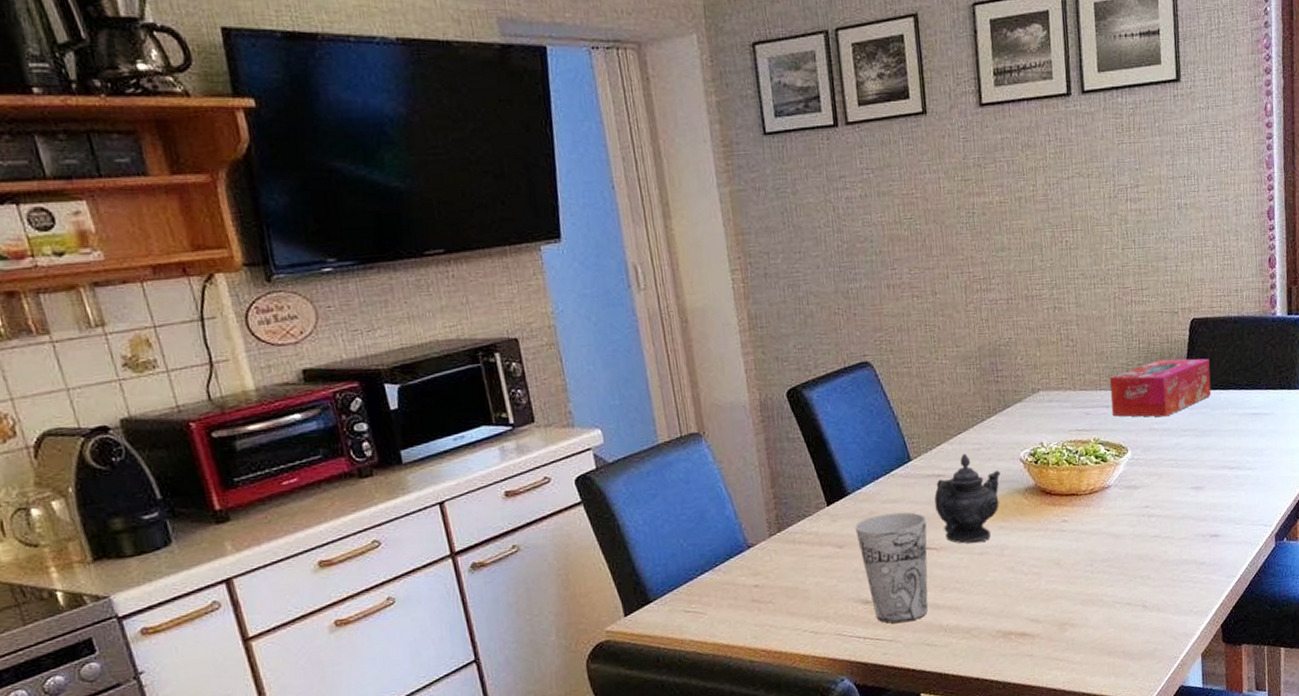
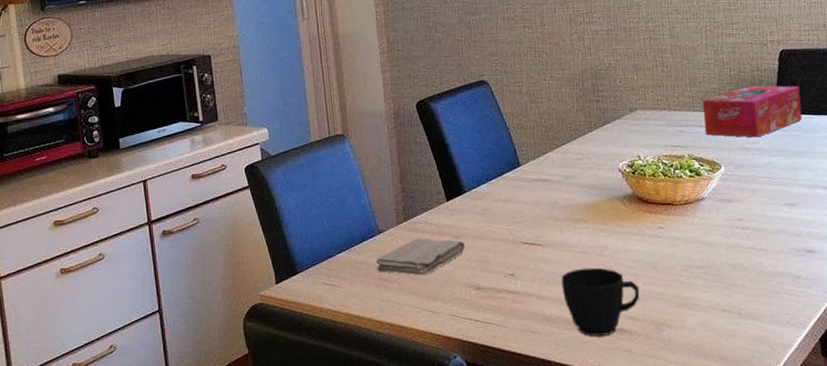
washcloth: none [745,549,850,593] -> present [375,238,465,276]
cup: present [855,512,928,624] -> none [470,210,534,310]
teapot: present [934,453,1001,544] -> none [540,162,601,242]
cup: none [958,569,1043,644] -> present [561,267,640,336]

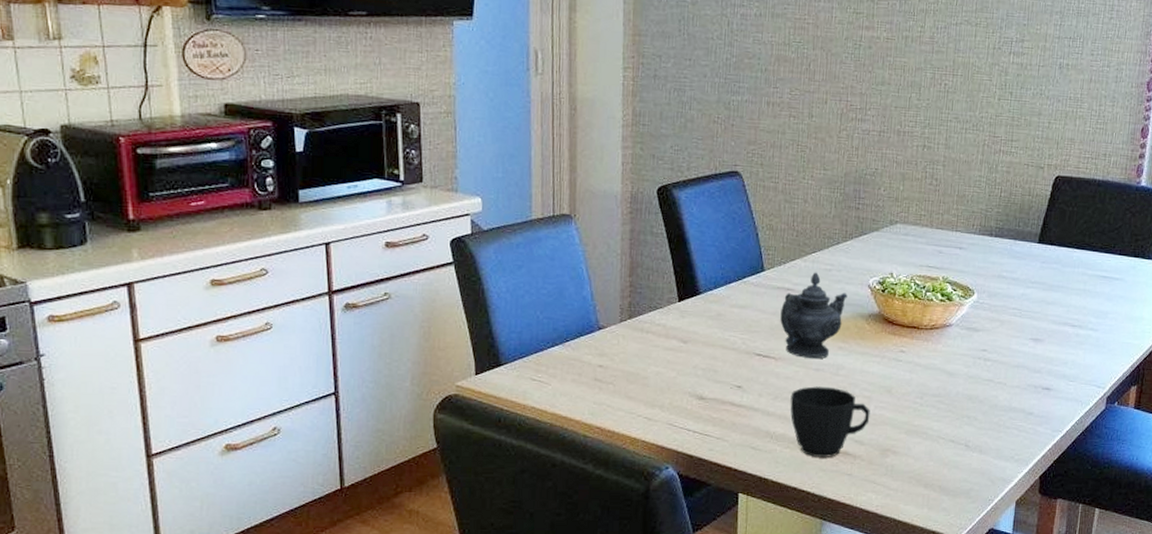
washcloth: present [375,238,465,276] -> none [591,339,692,380]
teapot: none [540,162,601,242] -> present [780,272,848,358]
tissue box: present [702,85,803,138] -> none [964,210,1068,267]

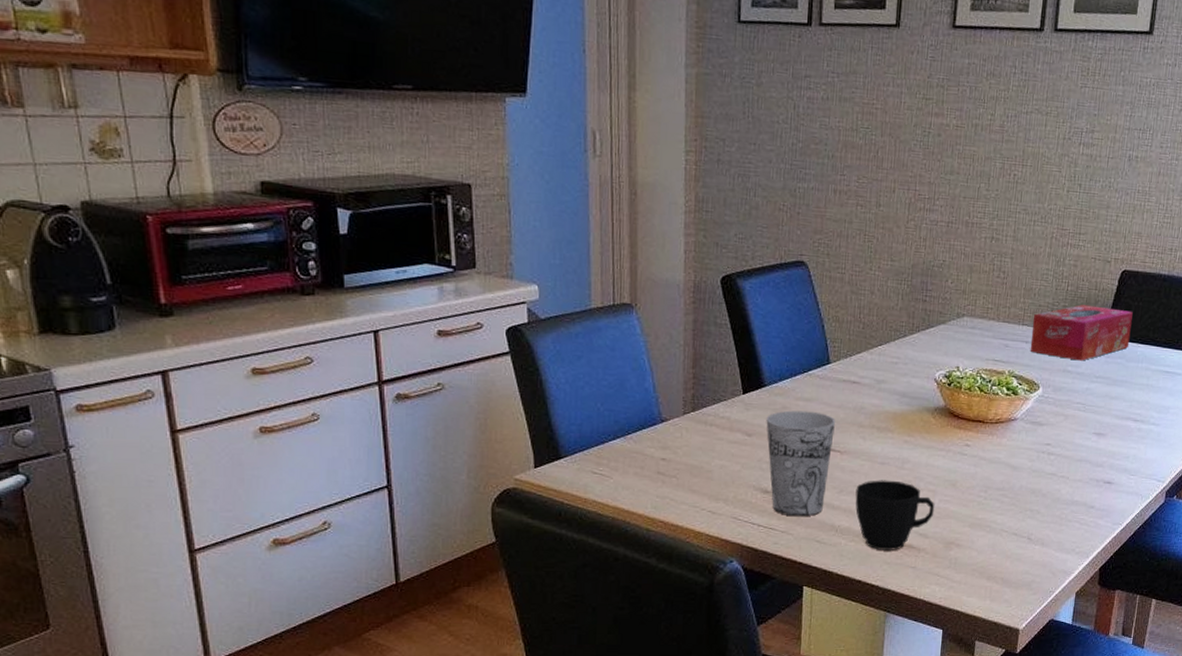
cup: none [701,317,770,424] -> present [766,410,835,517]
teapot: present [780,272,848,358] -> none [846,365,914,452]
tissue box: none [964,210,1068,267] -> present [1030,305,1133,361]

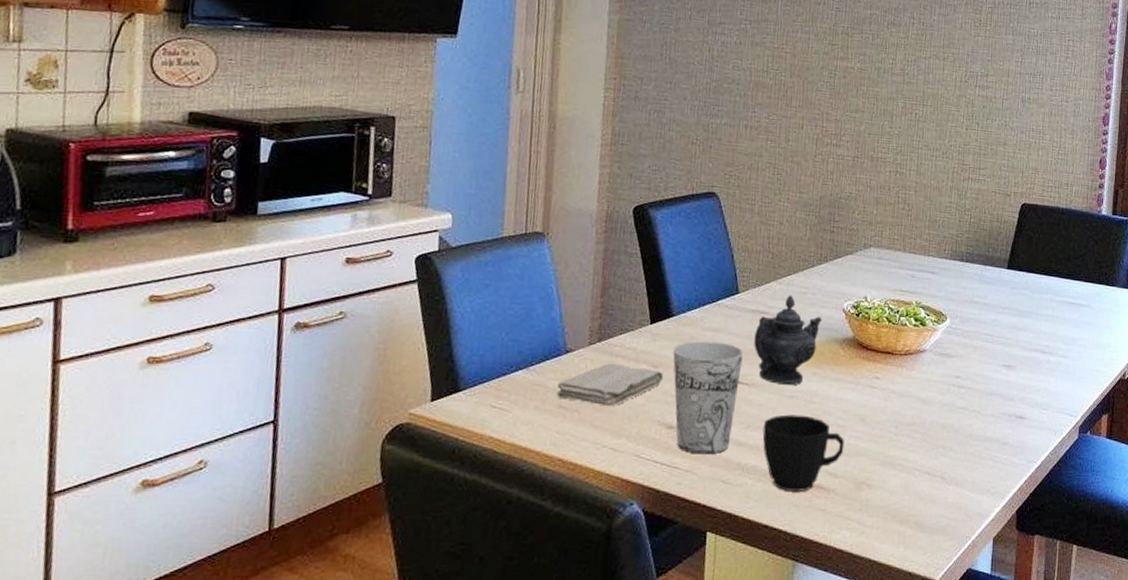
washcloth: none [654,432,757,473] -> present [557,363,663,407]
teapot: none [846,365,914,452] -> present [754,295,822,385]
tissue box: present [1030,305,1133,361] -> none [936,236,1034,292]

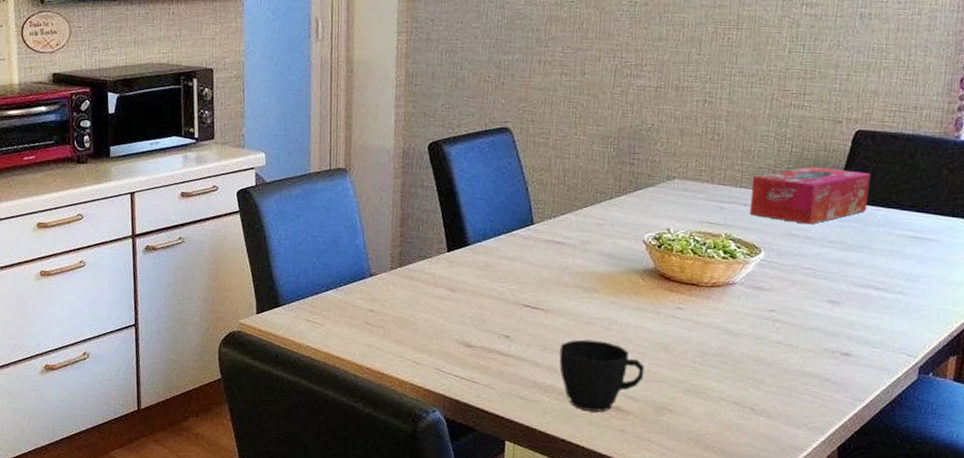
washcloth: present [557,363,663,407] -> none [363,286,461,325]
cup: present [673,341,743,455] -> none [469,268,539,373]
teapot: present [754,295,822,385] -> none [549,226,621,312]
tissue box: none [936,236,1034,292] -> present [749,166,870,225]

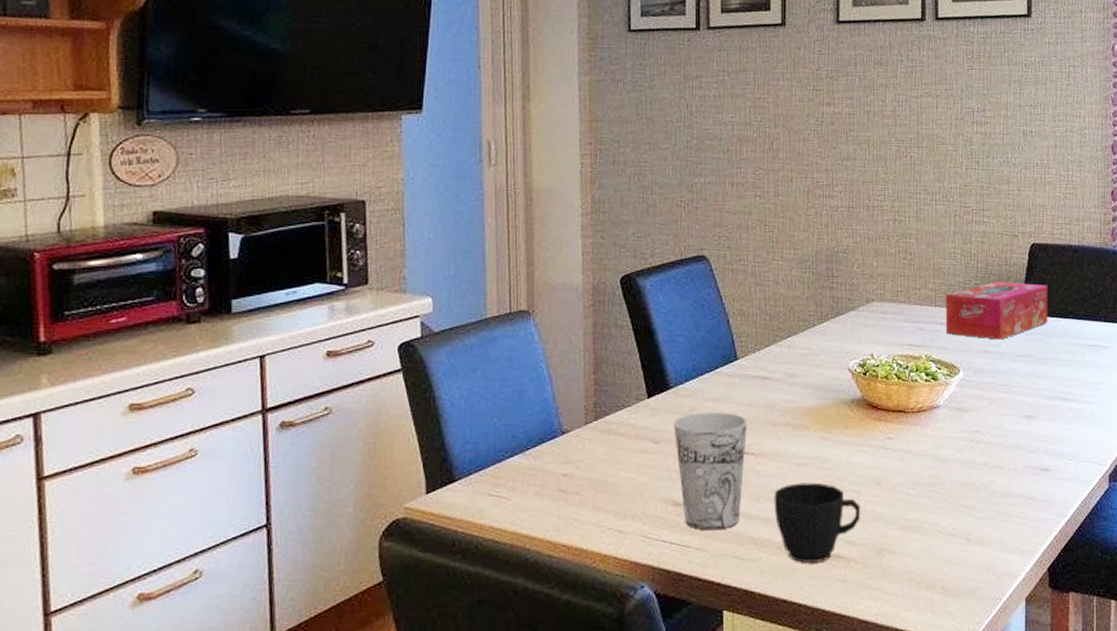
cup: none [469,268,539,373] -> present [673,412,747,531]

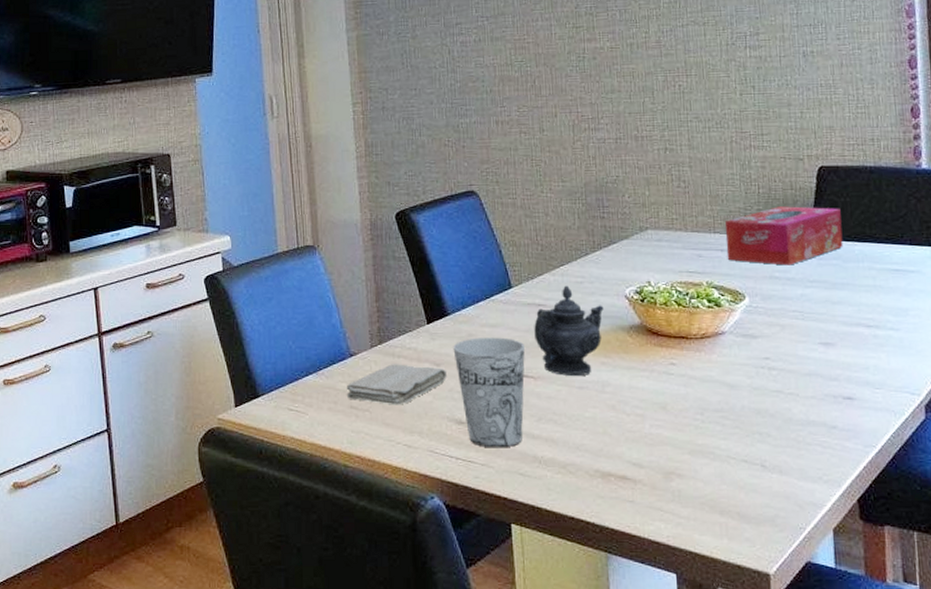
washcloth: none [555,442,665,487] -> present [346,364,446,405]
teapot: none [758,358,827,452] -> present [534,285,604,376]
cup: present [774,482,861,563] -> none [555,405,646,483]

